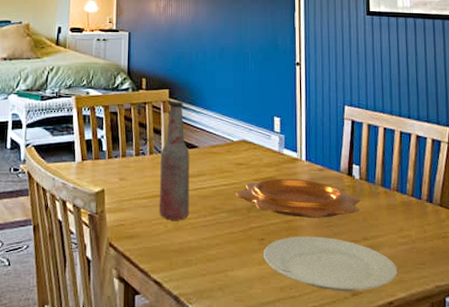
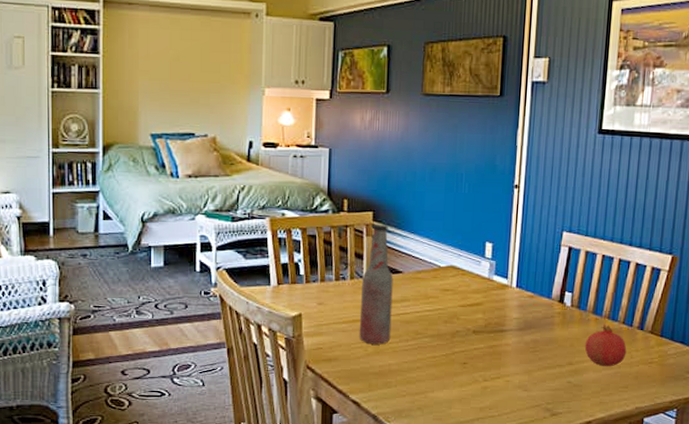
decorative bowl: present [236,178,361,218] -> none [440,304,570,344]
plate: present [262,236,398,292] -> none [464,360,599,412]
fruit: none [377,198,419,242] -> present [584,325,627,367]

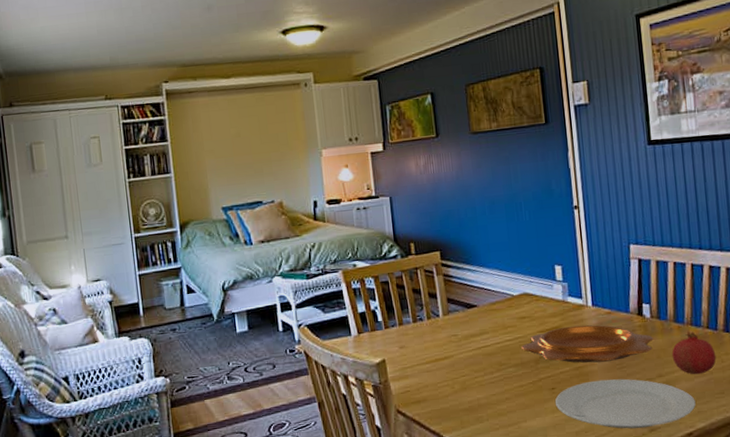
bottle: present [359,224,393,345] -> none [439,262,476,382]
decorative bowl: none [440,304,570,344] -> present [521,325,653,363]
plate: none [464,360,599,412] -> present [555,378,696,429]

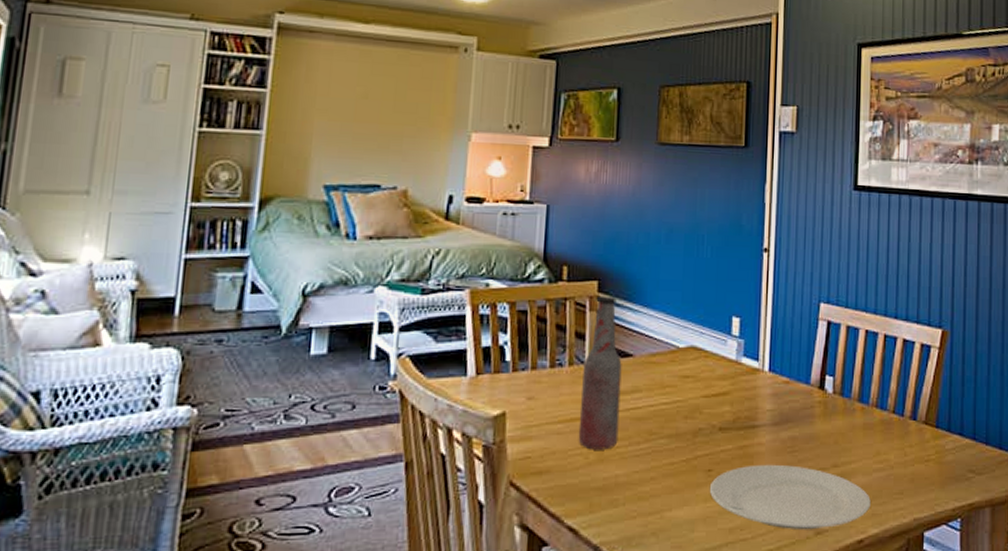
bottle: none [439,262,476,382] -> present [578,296,622,450]
decorative bowl: present [521,325,653,363] -> none [679,393,833,442]
fruit: present [671,331,716,375] -> none [851,415,899,468]

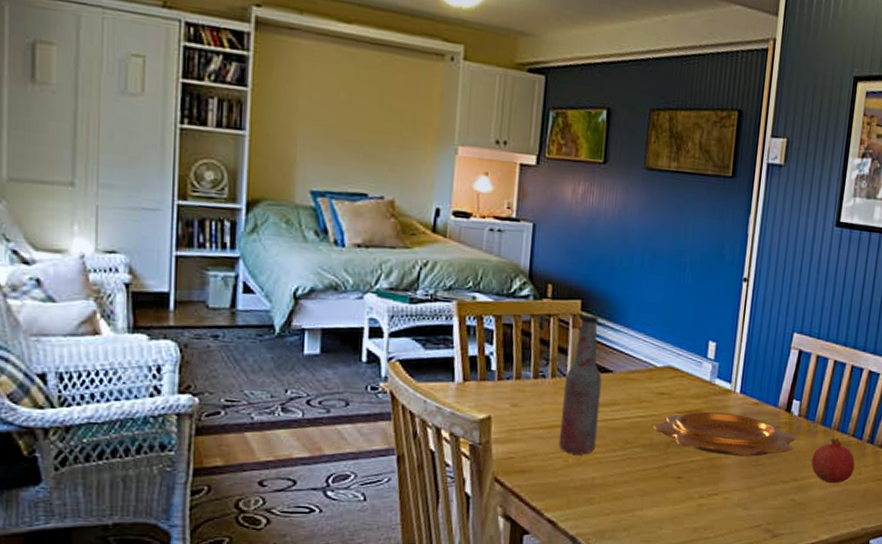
decorative bowl: none [679,393,833,442] -> present [653,411,796,457]
plate: present [709,464,871,530] -> none [678,475,824,533]
fruit: none [851,415,899,468] -> present [811,437,855,484]

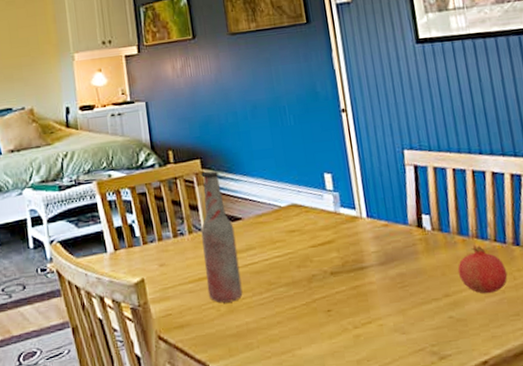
decorative bowl: present [653,411,796,457] -> none [292,238,436,282]

